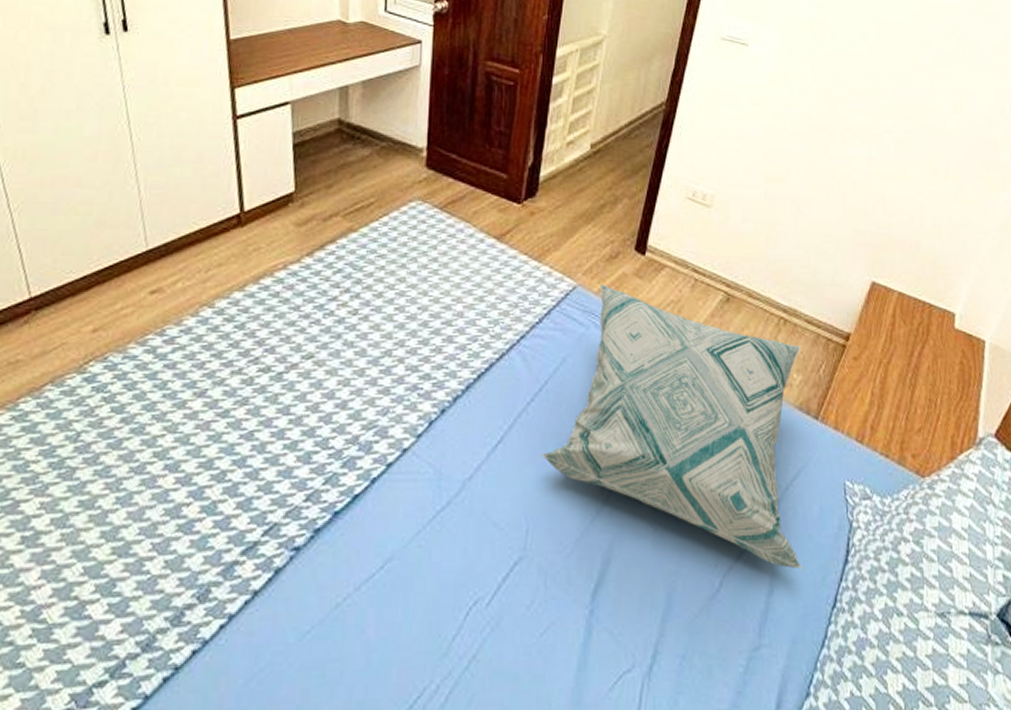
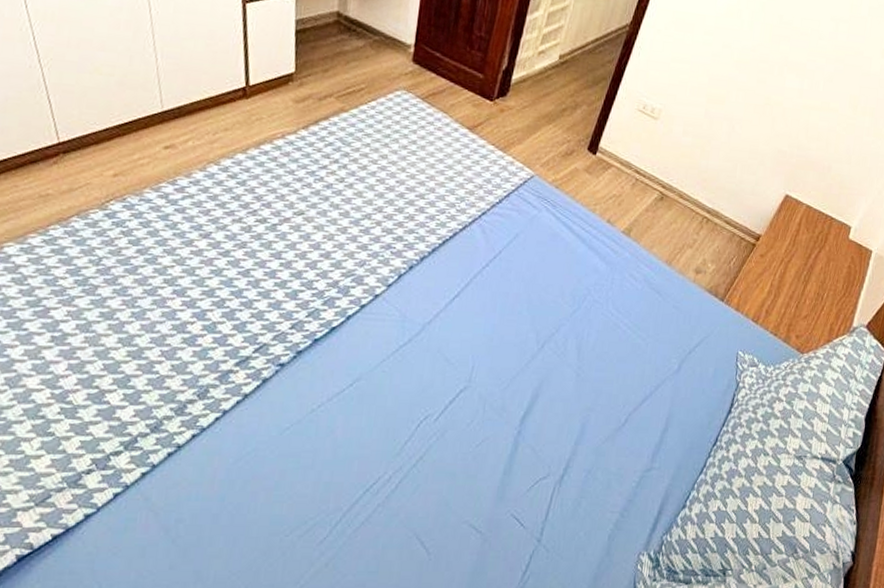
decorative pillow: present [541,283,803,569] -> none [490,175,718,415]

